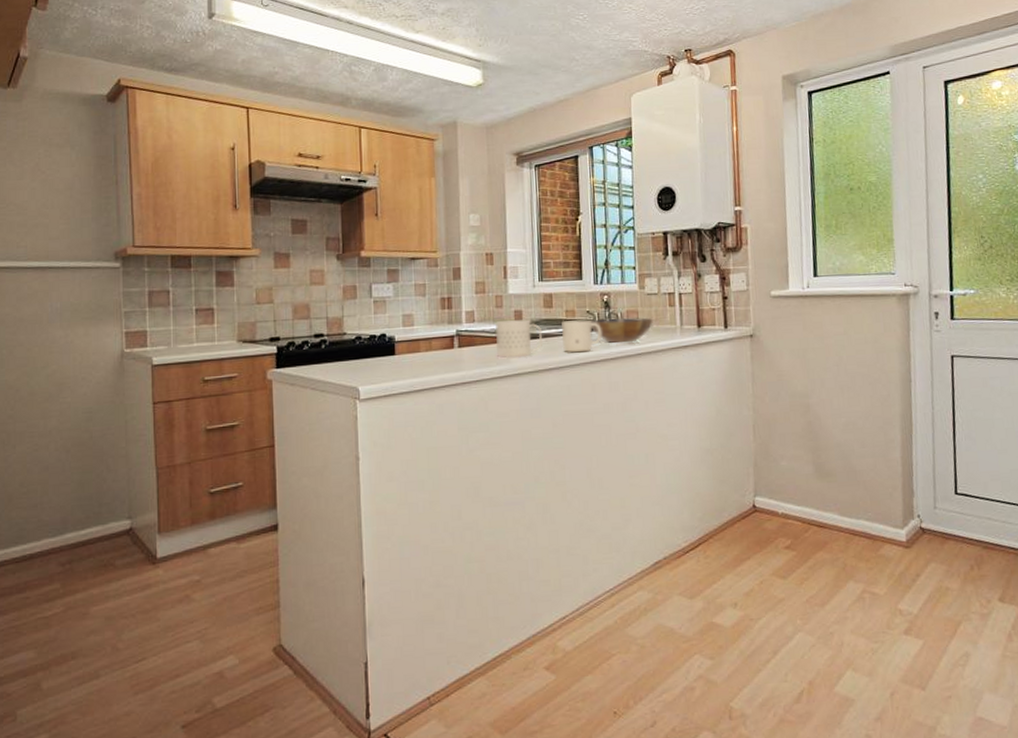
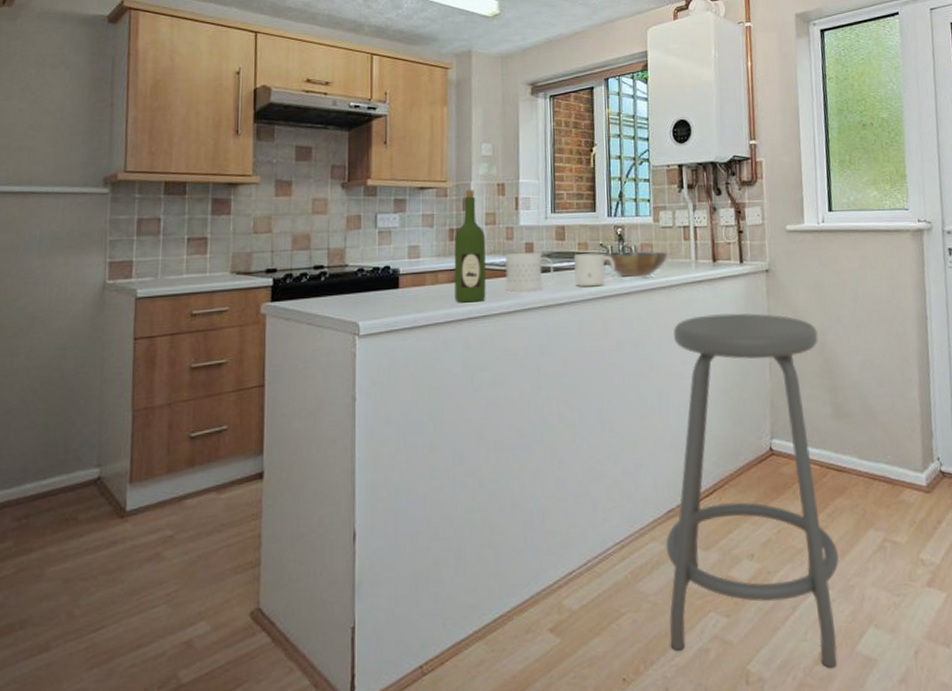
wine bottle: none [446,259,478,369] -> present [454,189,486,303]
bar stool: none [653,377,819,707] -> present [665,313,839,669]

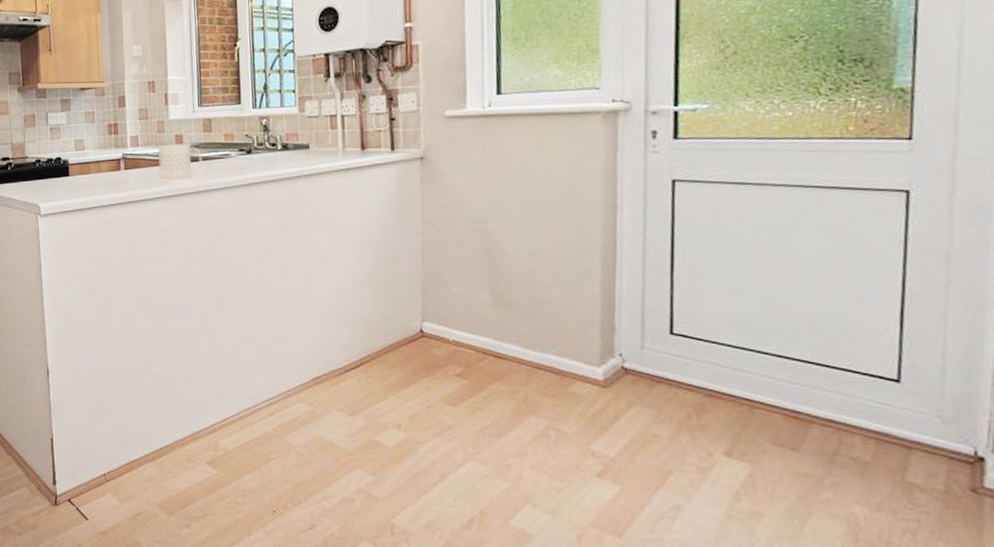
wine bottle: present [454,189,486,303] -> none [112,88,142,189]
mug: present [574,253,616,287] -> none [221,143,261,175]
bowl: present [603,251,669,278] -> none [249,140,315,166]
bar stool: present [665,313,839,669] -> none [312,200,494,535]

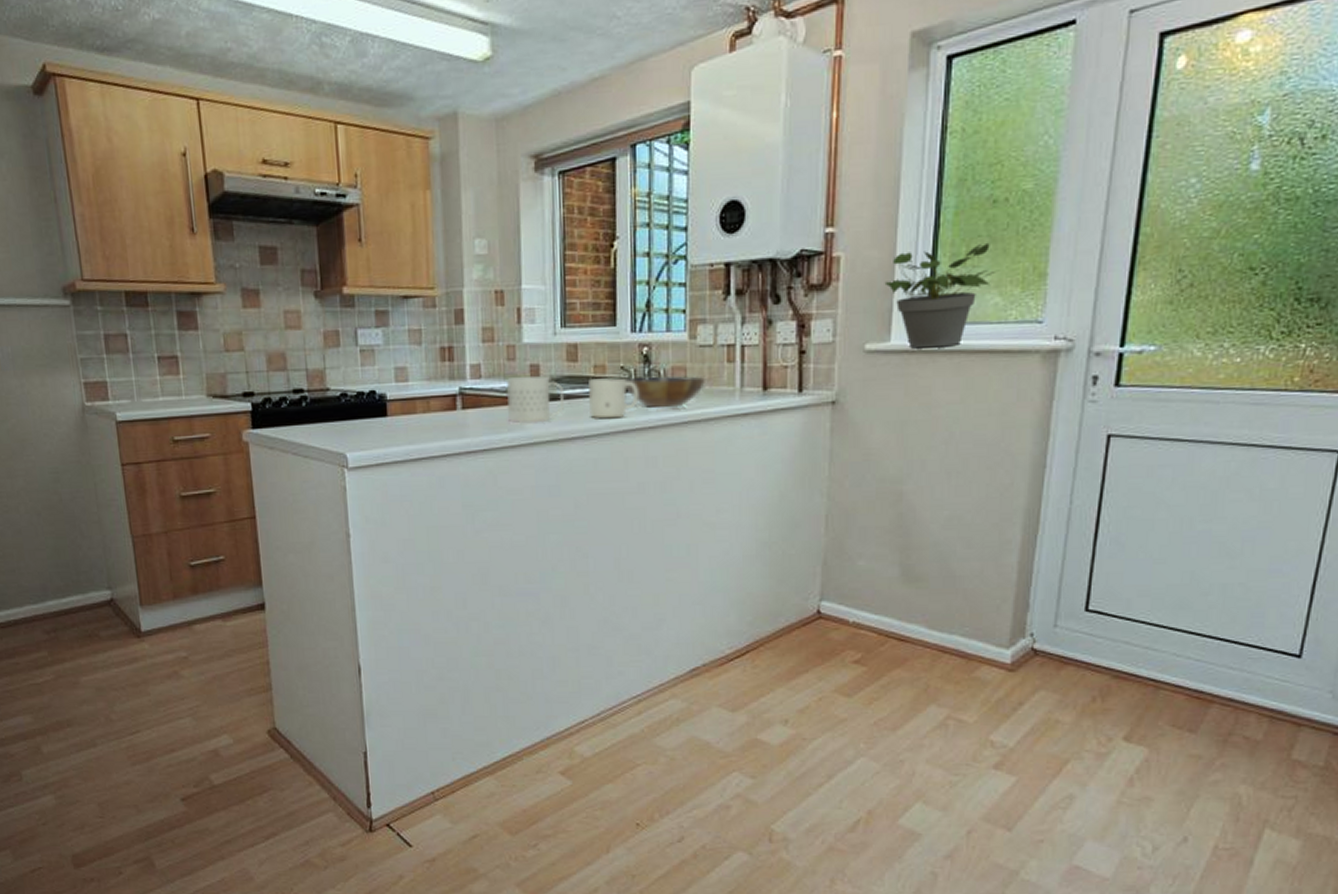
mug: none [221,143,261,175] -> present [589,377,639,419]
bowl: none [249,140,315,166] -> present [624,375,707,408]
potted plant: none [457,27,557,114] -> present [884,242,1000,349]

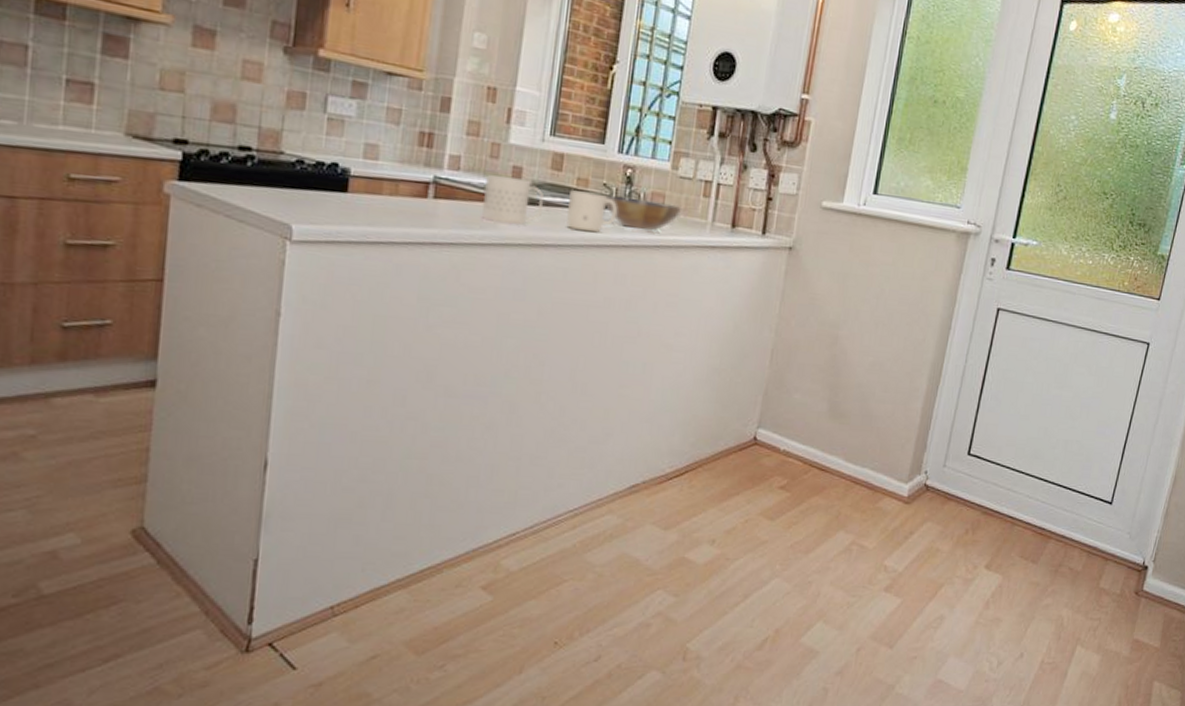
potted plant: present [884,242,1000,349] -> none [844,128,934,216]

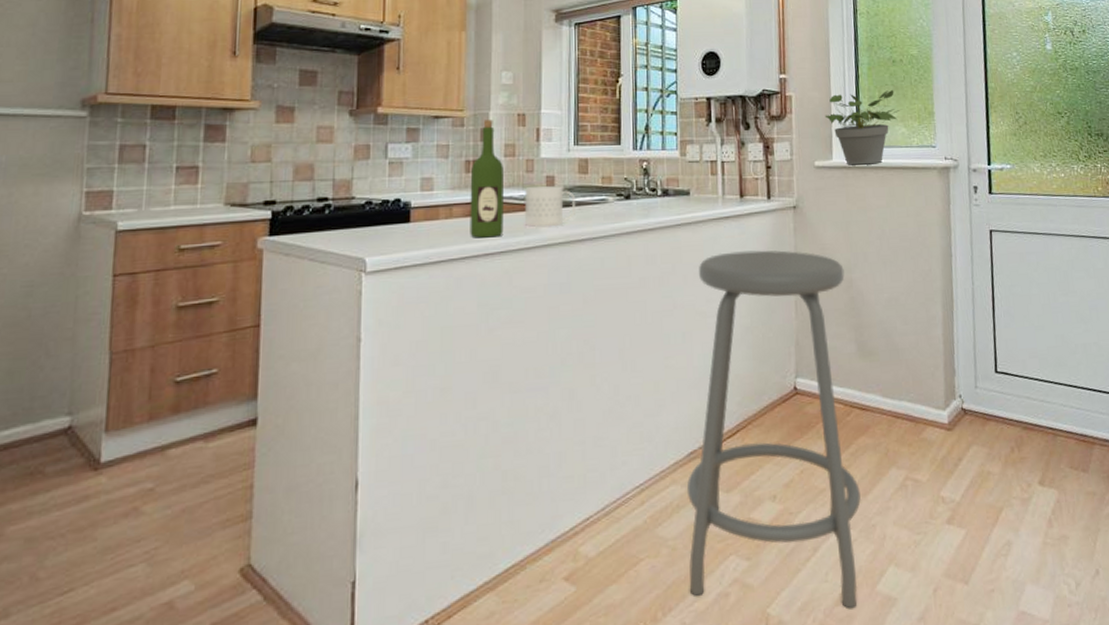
wine bottle: none [416,87,465,226] -> present [470,119,505,238]
mug: present [566,190,618,233] -> none [597,187,640,223]
bowl: present [605,195,683,231] -> none [628,186,695,213]
bar stool: none [610,285,832,655] -> present [686,250,861,609]
potted plant: none [844,128,934,216] -> present [824,89,903,165]

